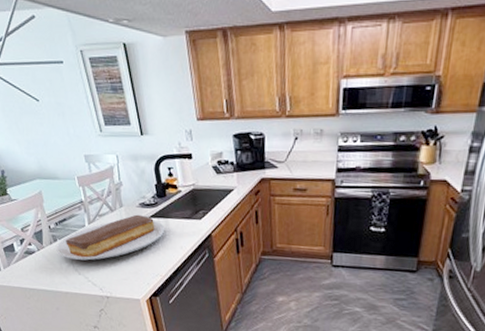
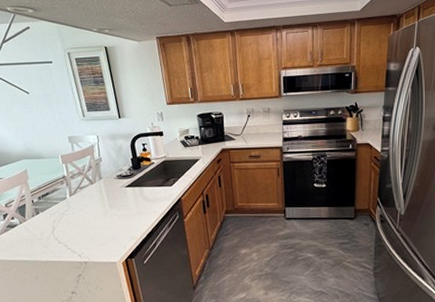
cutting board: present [56,214,165,261] -> none [38,185,140,230]

